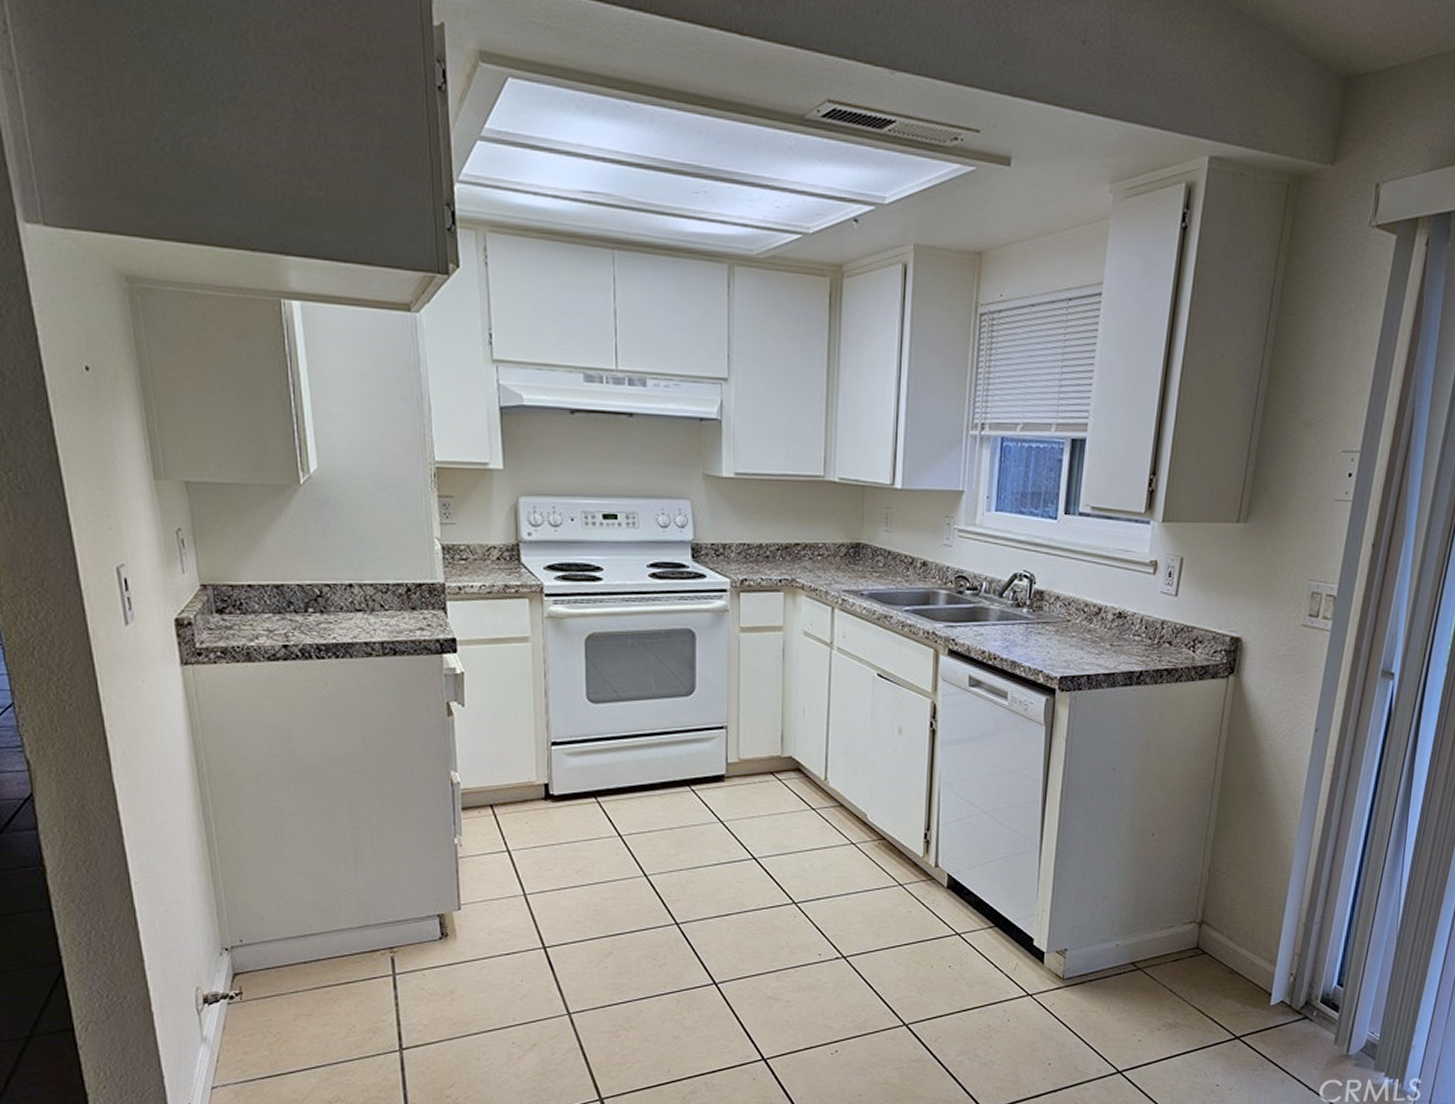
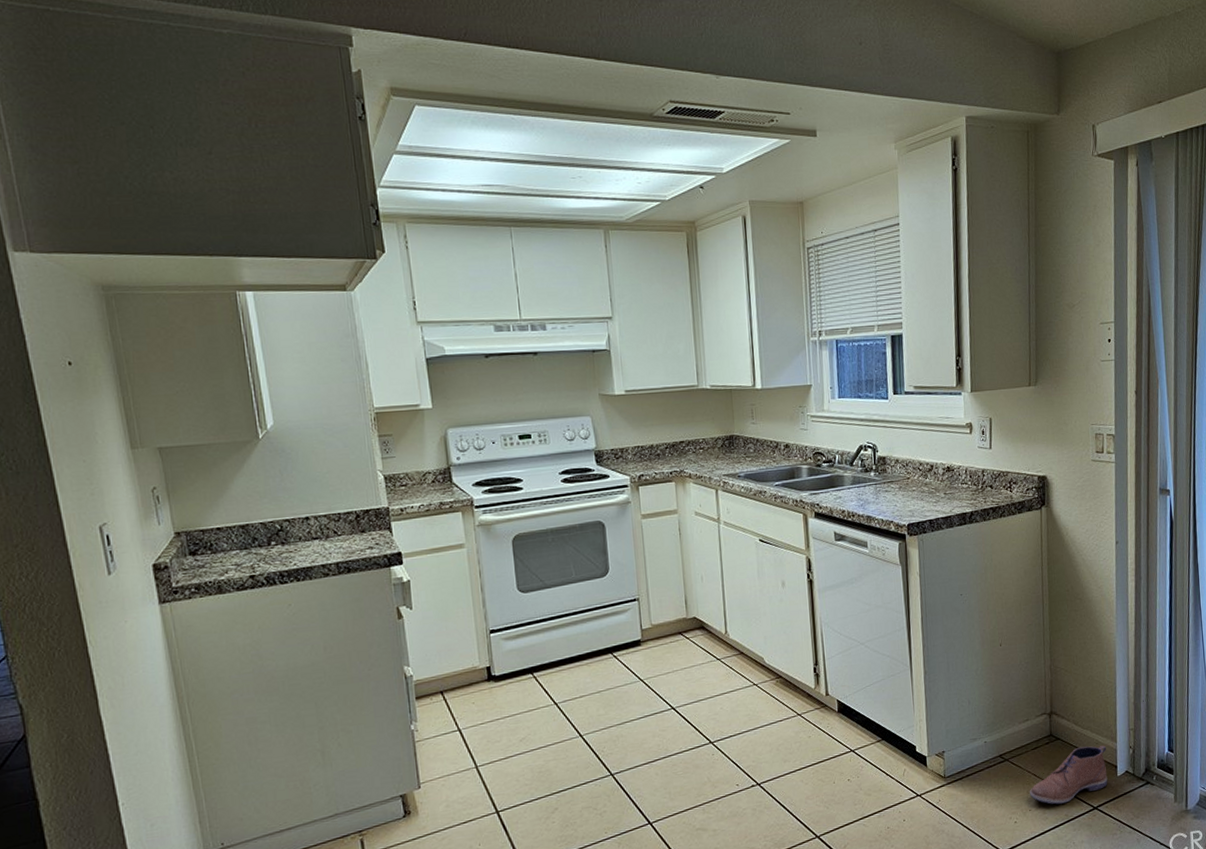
shoe: none [1162,965,1263,1027] -> present [1030,745,1108,805]

